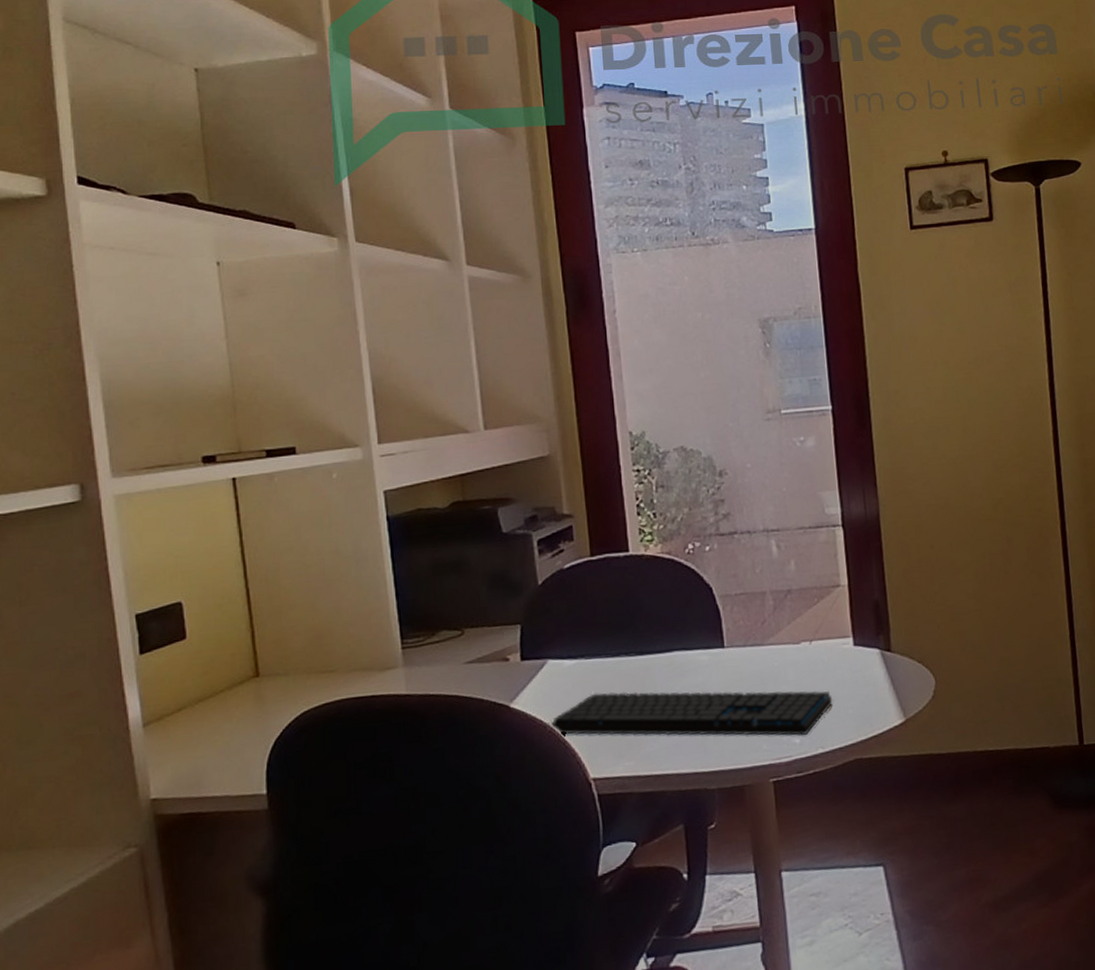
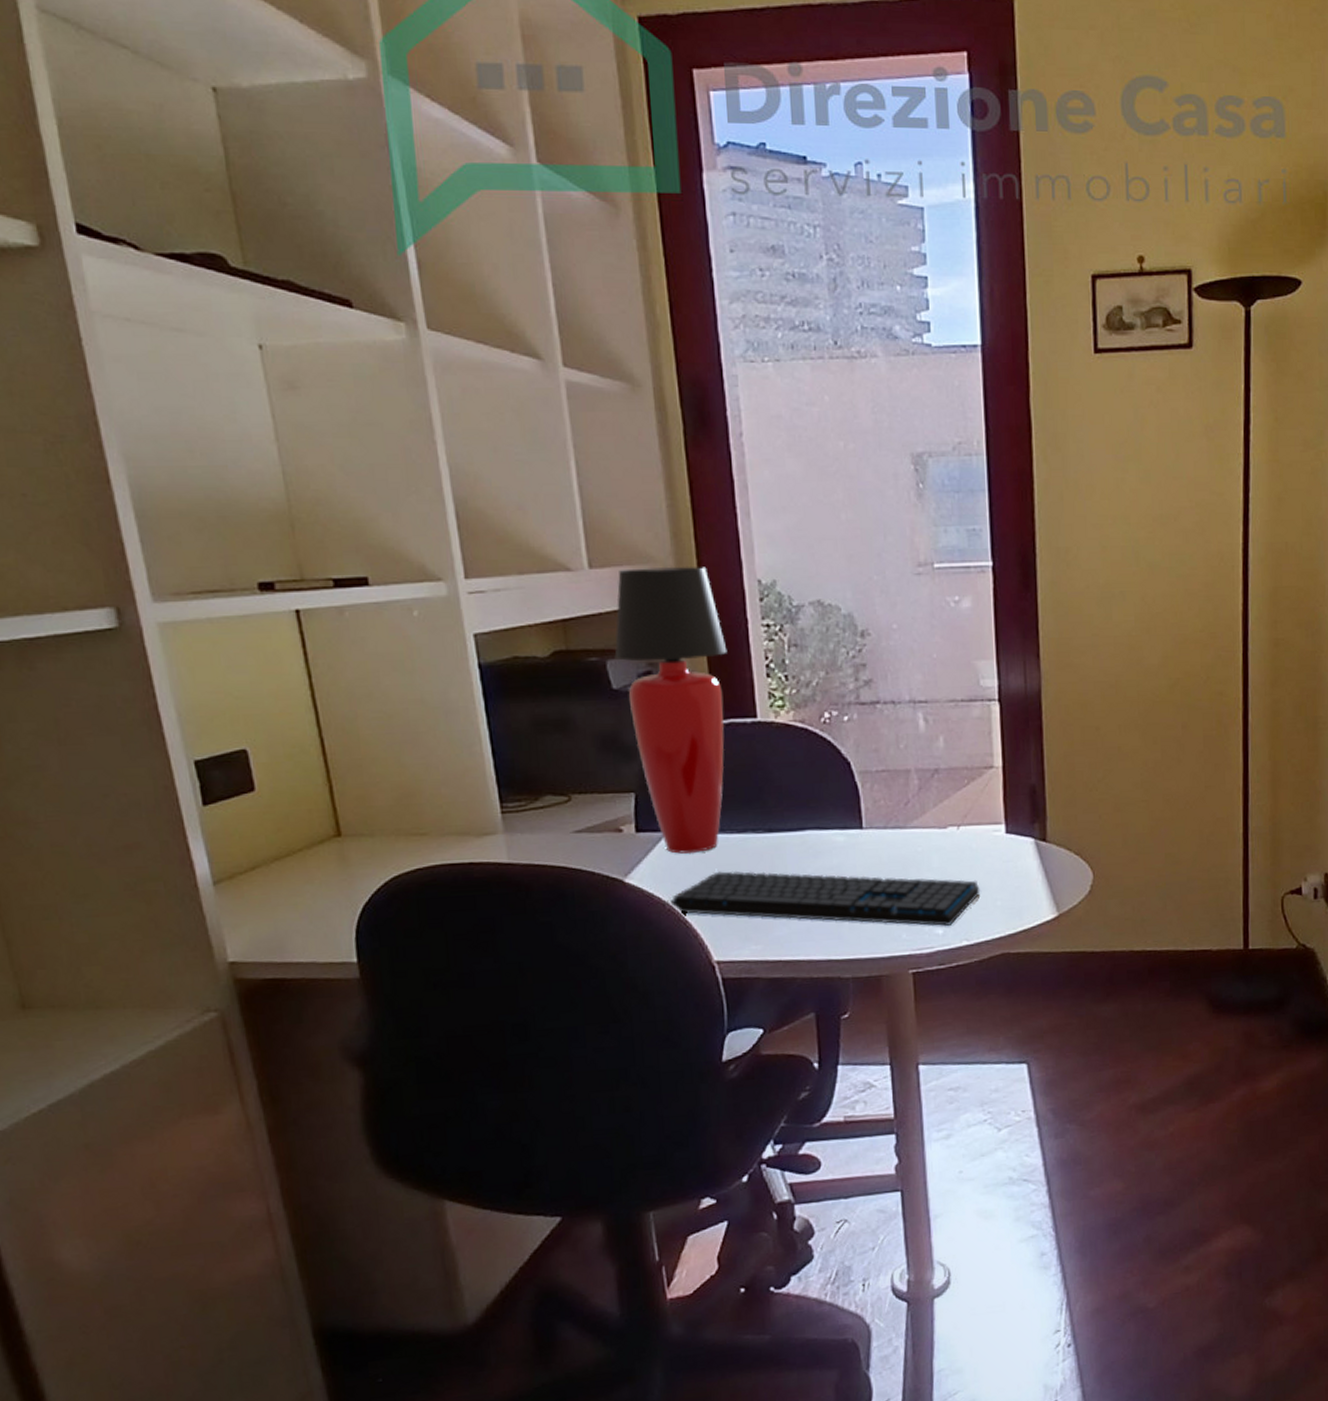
table lamp: none [505,423,603,679] -> present [614,567,728,854]

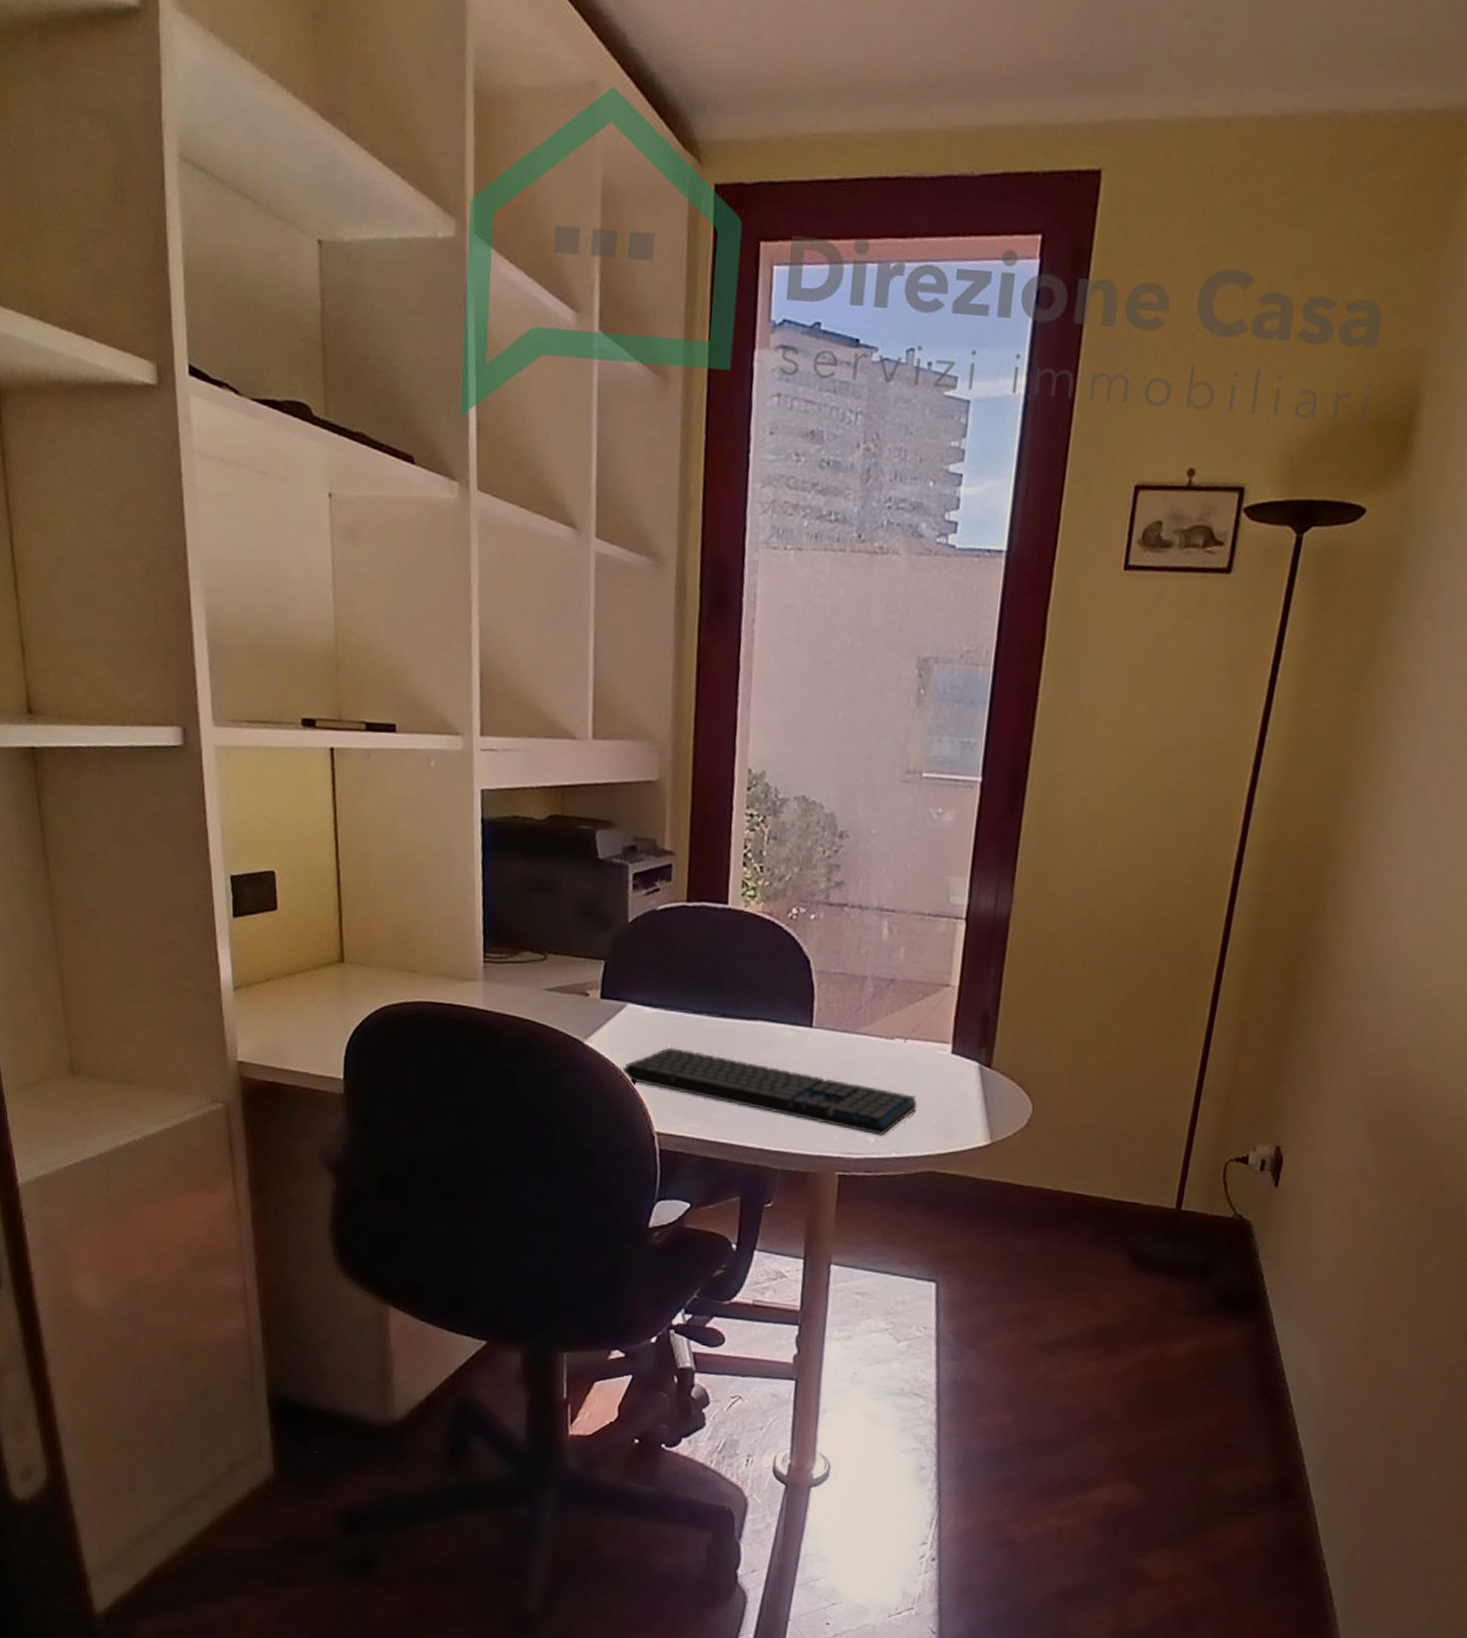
table lamp: present [614,567,728,854] -> none [604,743,710,1027]

